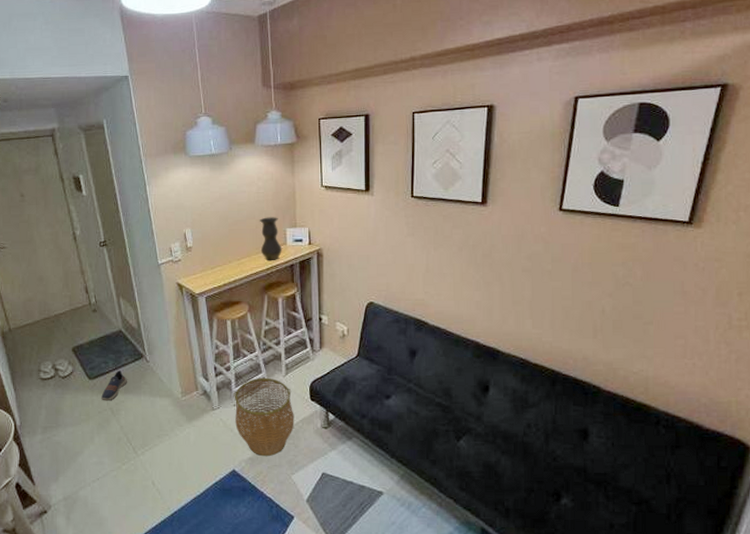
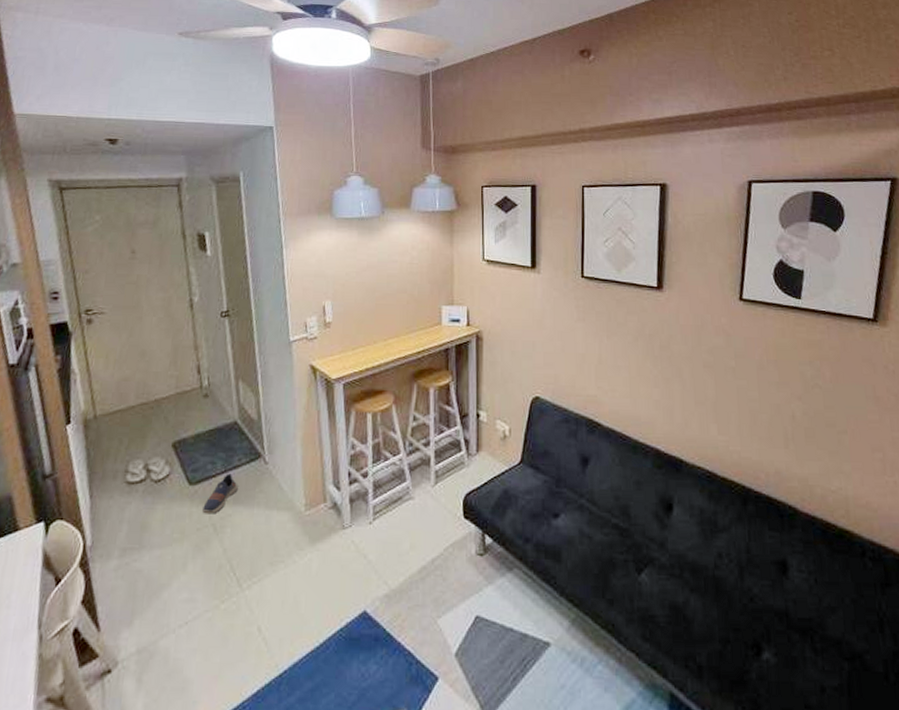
basket: present [234,377,295,457] -> none [370,487,444,593]
vase: present [260,217,282,260] -> none [411,292,436,342]

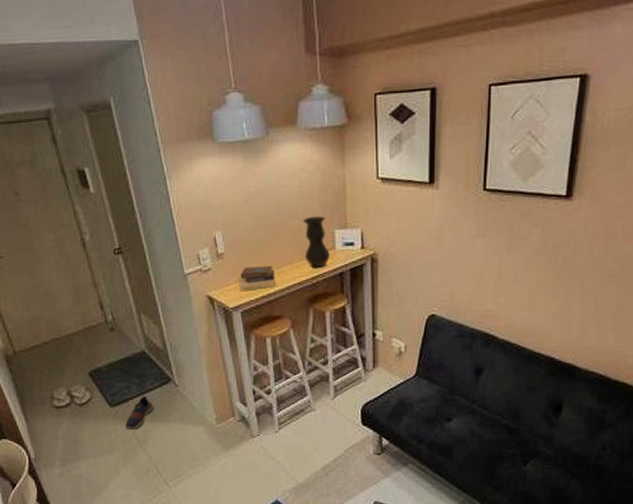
books: none [343,337,381,363] -> present [239,266,276,292]
vase: none [411,292,436,342] -> present [304,216,330,268]

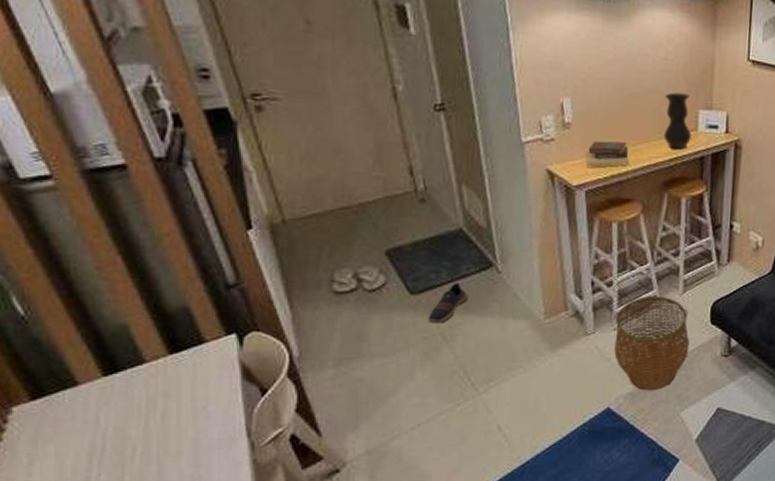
basket: none [275,401,344,486] -> present [614,295,690,391]

